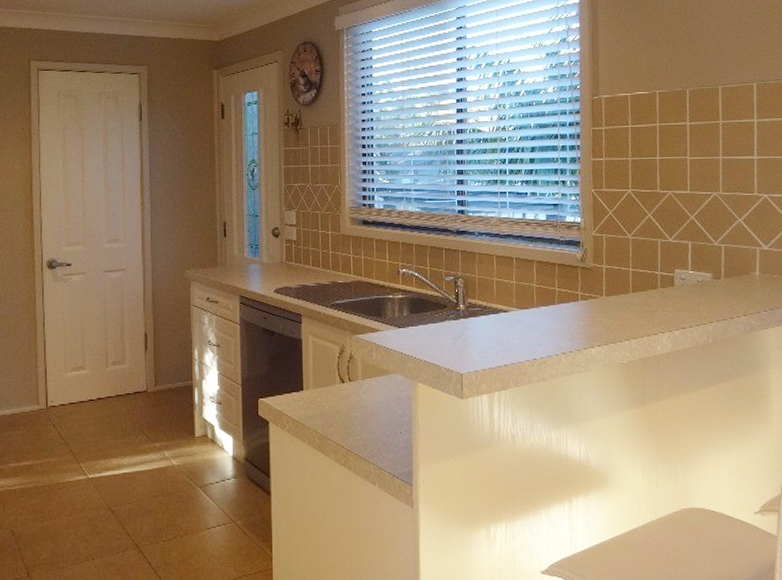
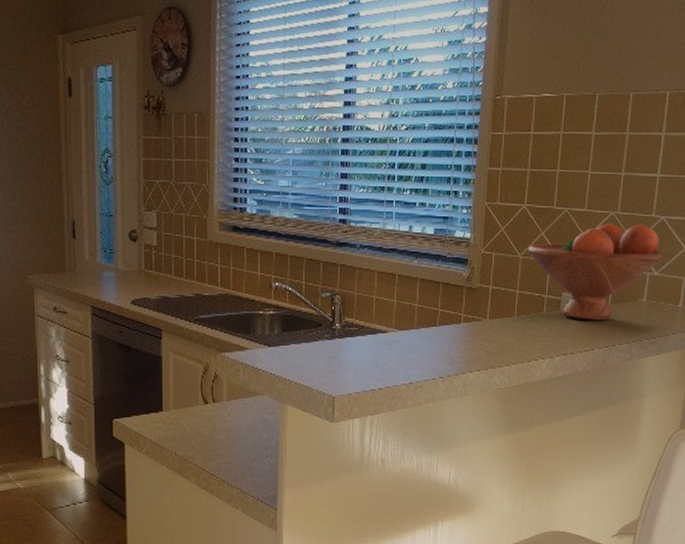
fruit bowl: none [636,202,770,295] -> present [527,223,662,320]

